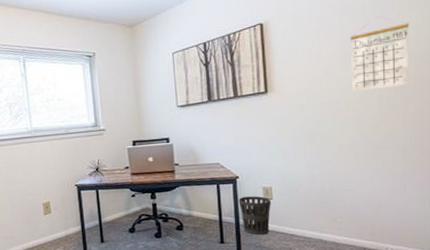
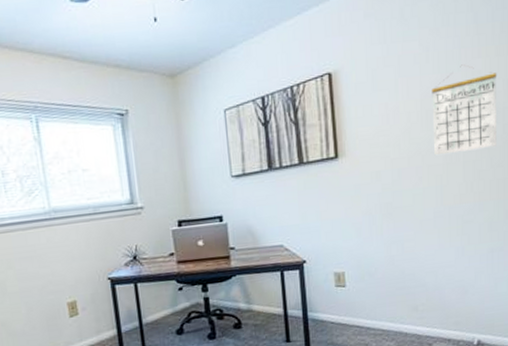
wastebasket: present [238,196,271,236] -> none [306,283,344,331]

